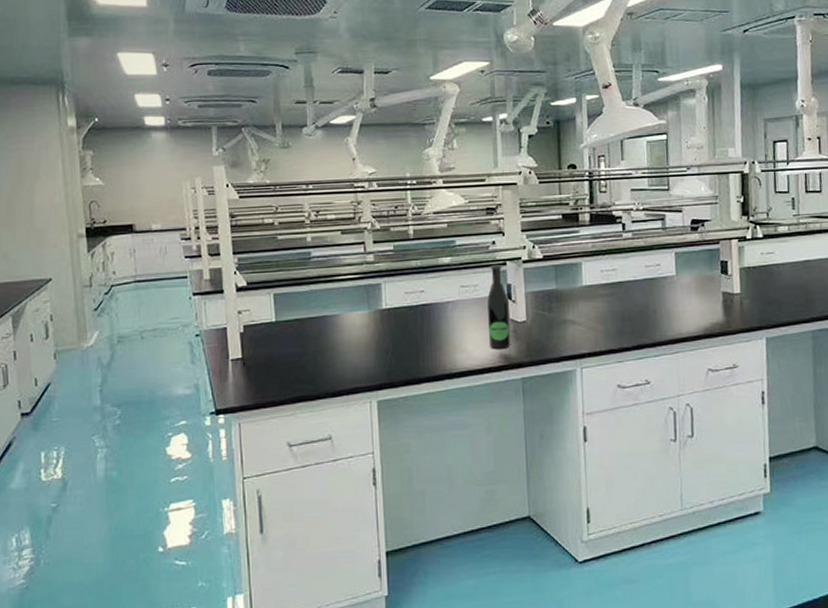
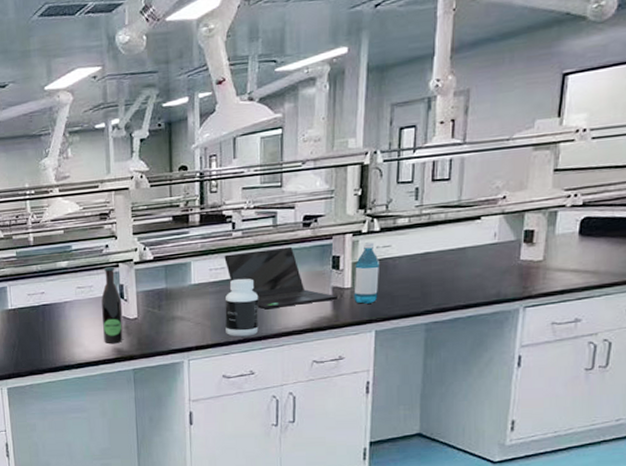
laptop: none [615,250,728,314] -> present [224,246,338,310]
medicine bottle: none [617,281,653,343] -> present [225,278,259,337]
water bottle: none [742,248,766,310] -> present [354,242,380,304]

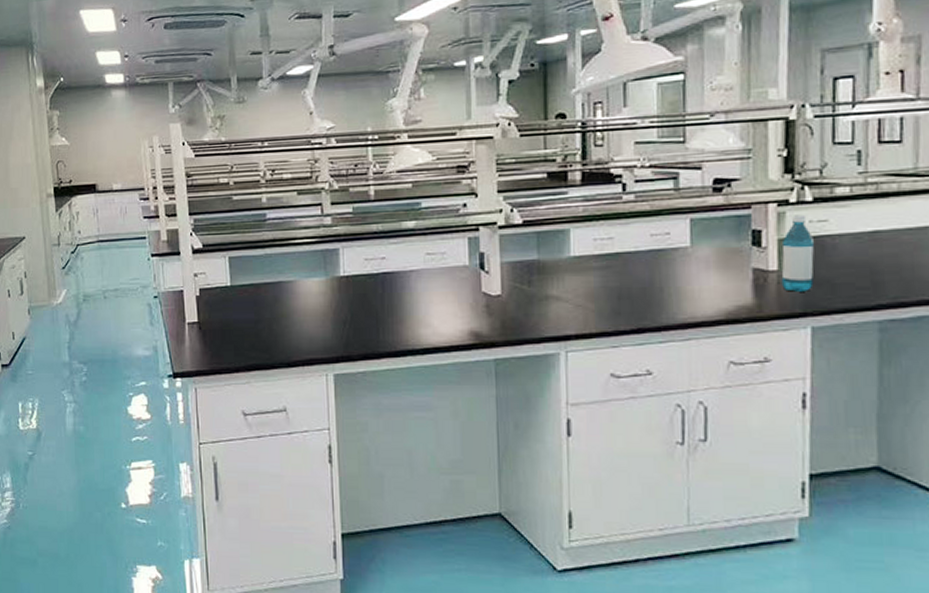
bottle: present [101,266,123,343] -> none [456,229,482,325]
laptop: present [224,246,338,310] -> none [612,216,760,293]
medicine bottle: present [225,278,259,337] -> none [613,252,658,326]

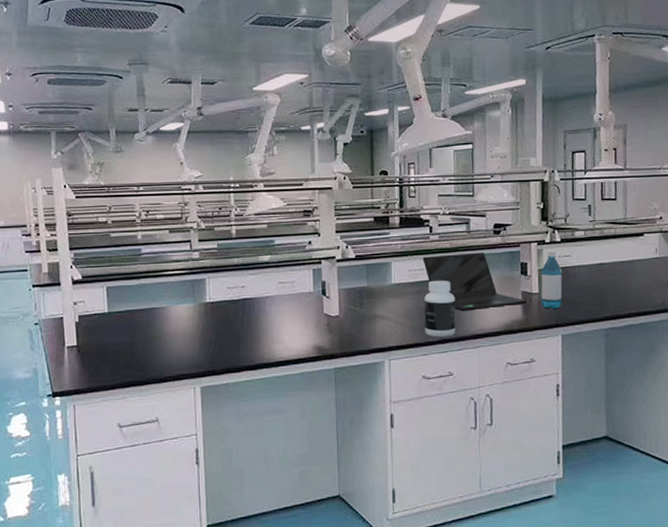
laptop: none [612,216,760,293] -> present [422,252,527,311]
medicine bottle: none [613,252,658,326] -> present [423,280,456,338]

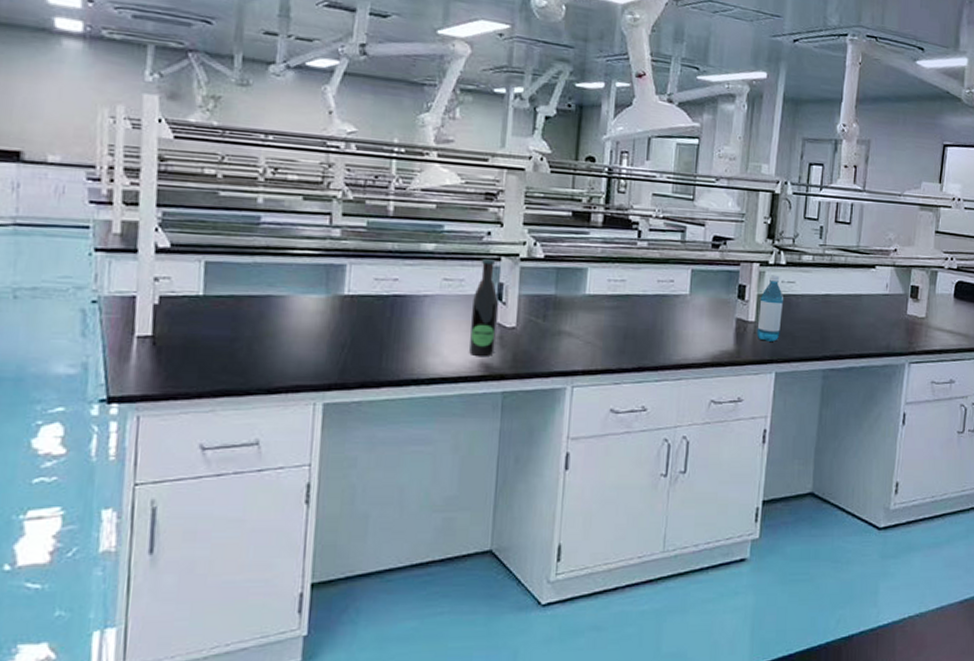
bottle: none [303,262,324,341] -> present [468,258,498,356]
laptop: present [422,252,527,311] -> none [626,265,741,335]
medicine bottle: present [423,280,456,338] -> none [619,295,660,365]

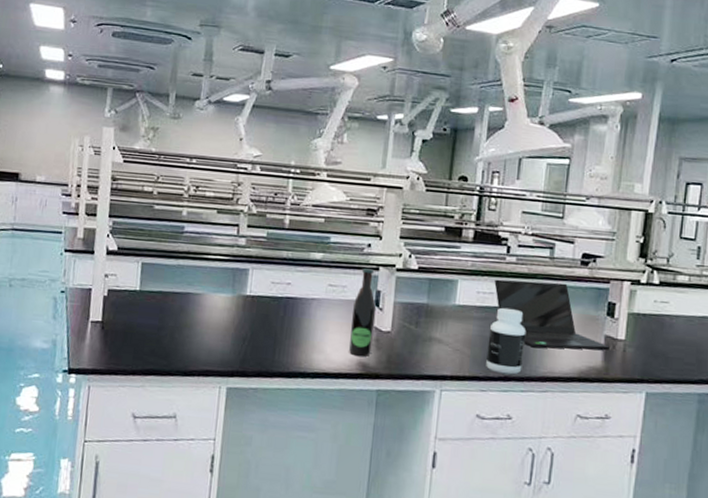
medicine bottle: none [619,295,660,365] -> present [486,307,527,375]
laptop: none [626,265,741,335] -> present [494,279,610,350]
water bottle: present [756,275,784,342] -> none [626,294,657,361]

